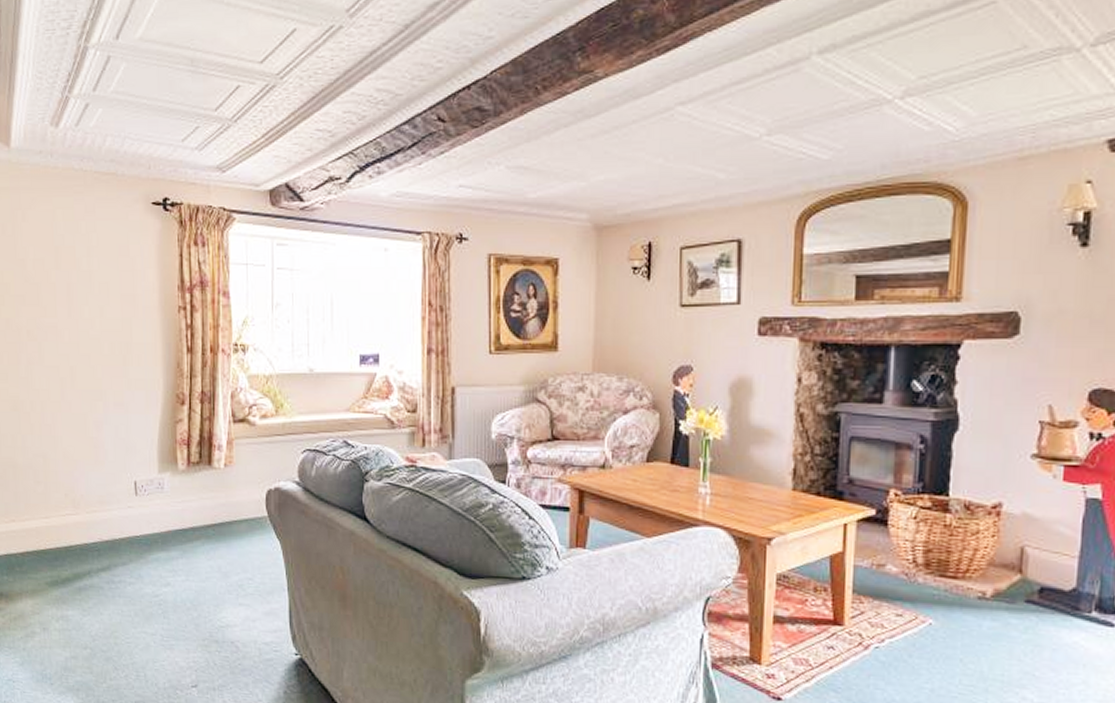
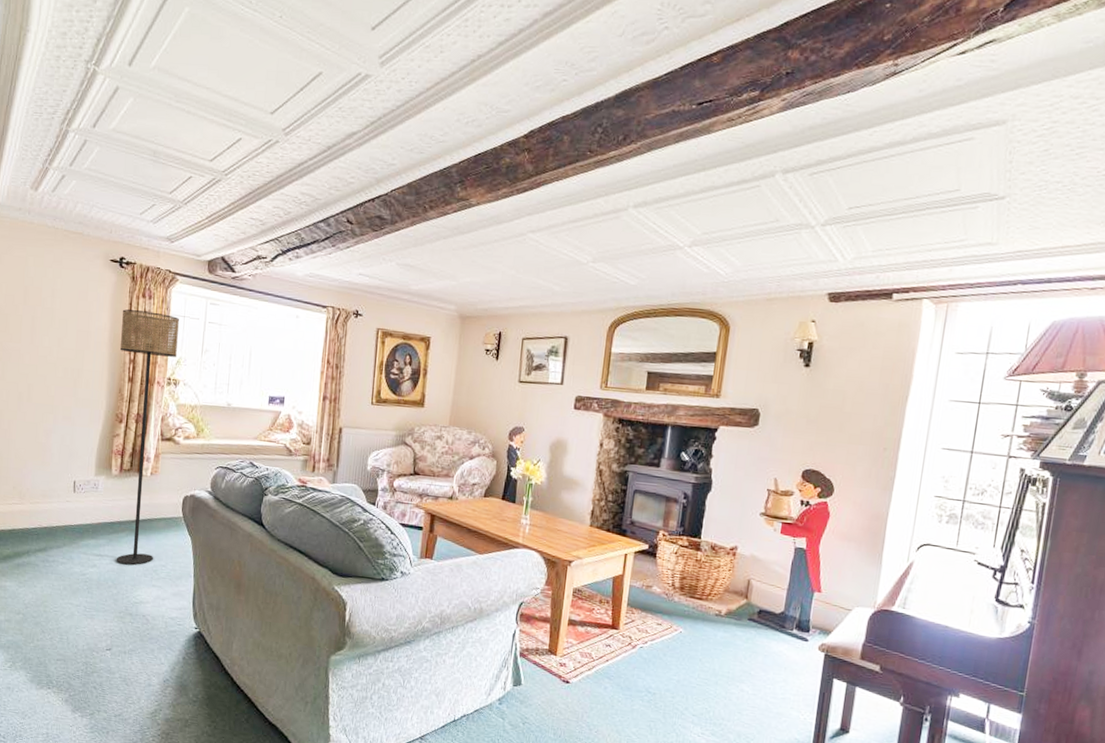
floor lamp: none [171,262,242,581] -> present [116,309,179,565]

